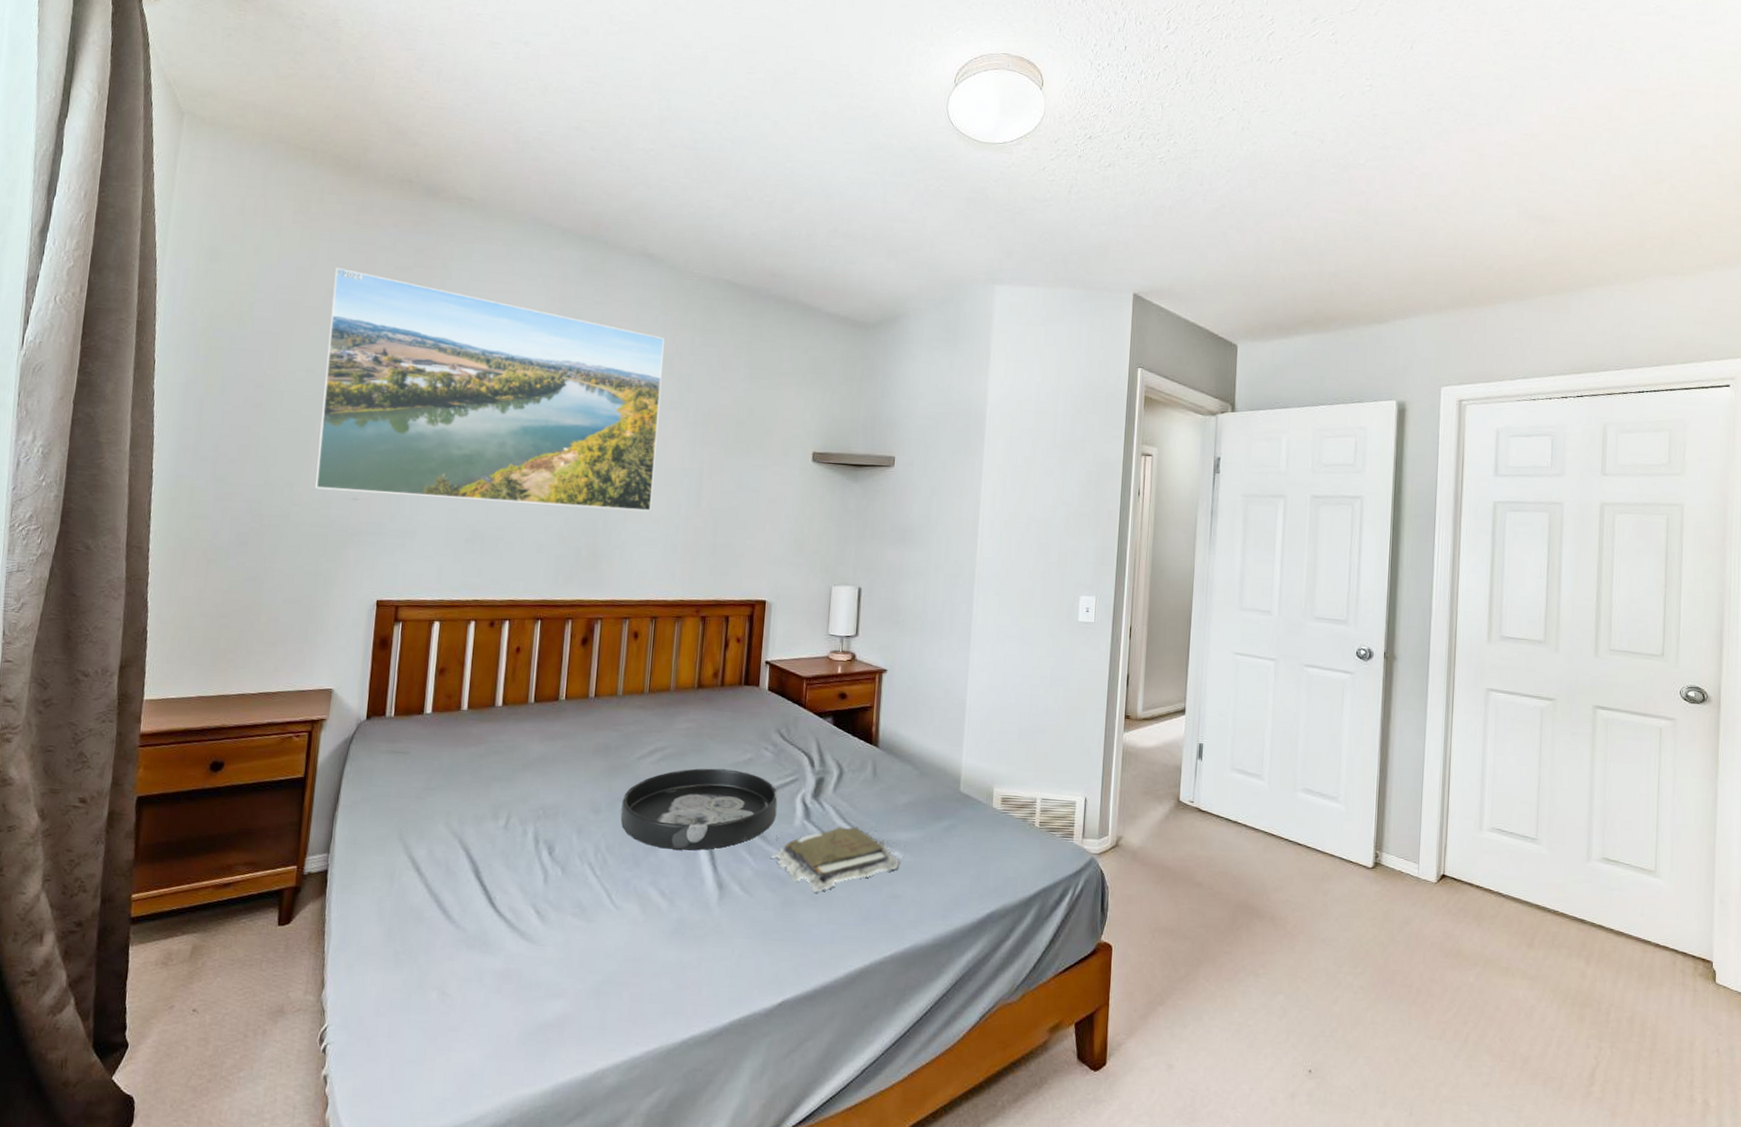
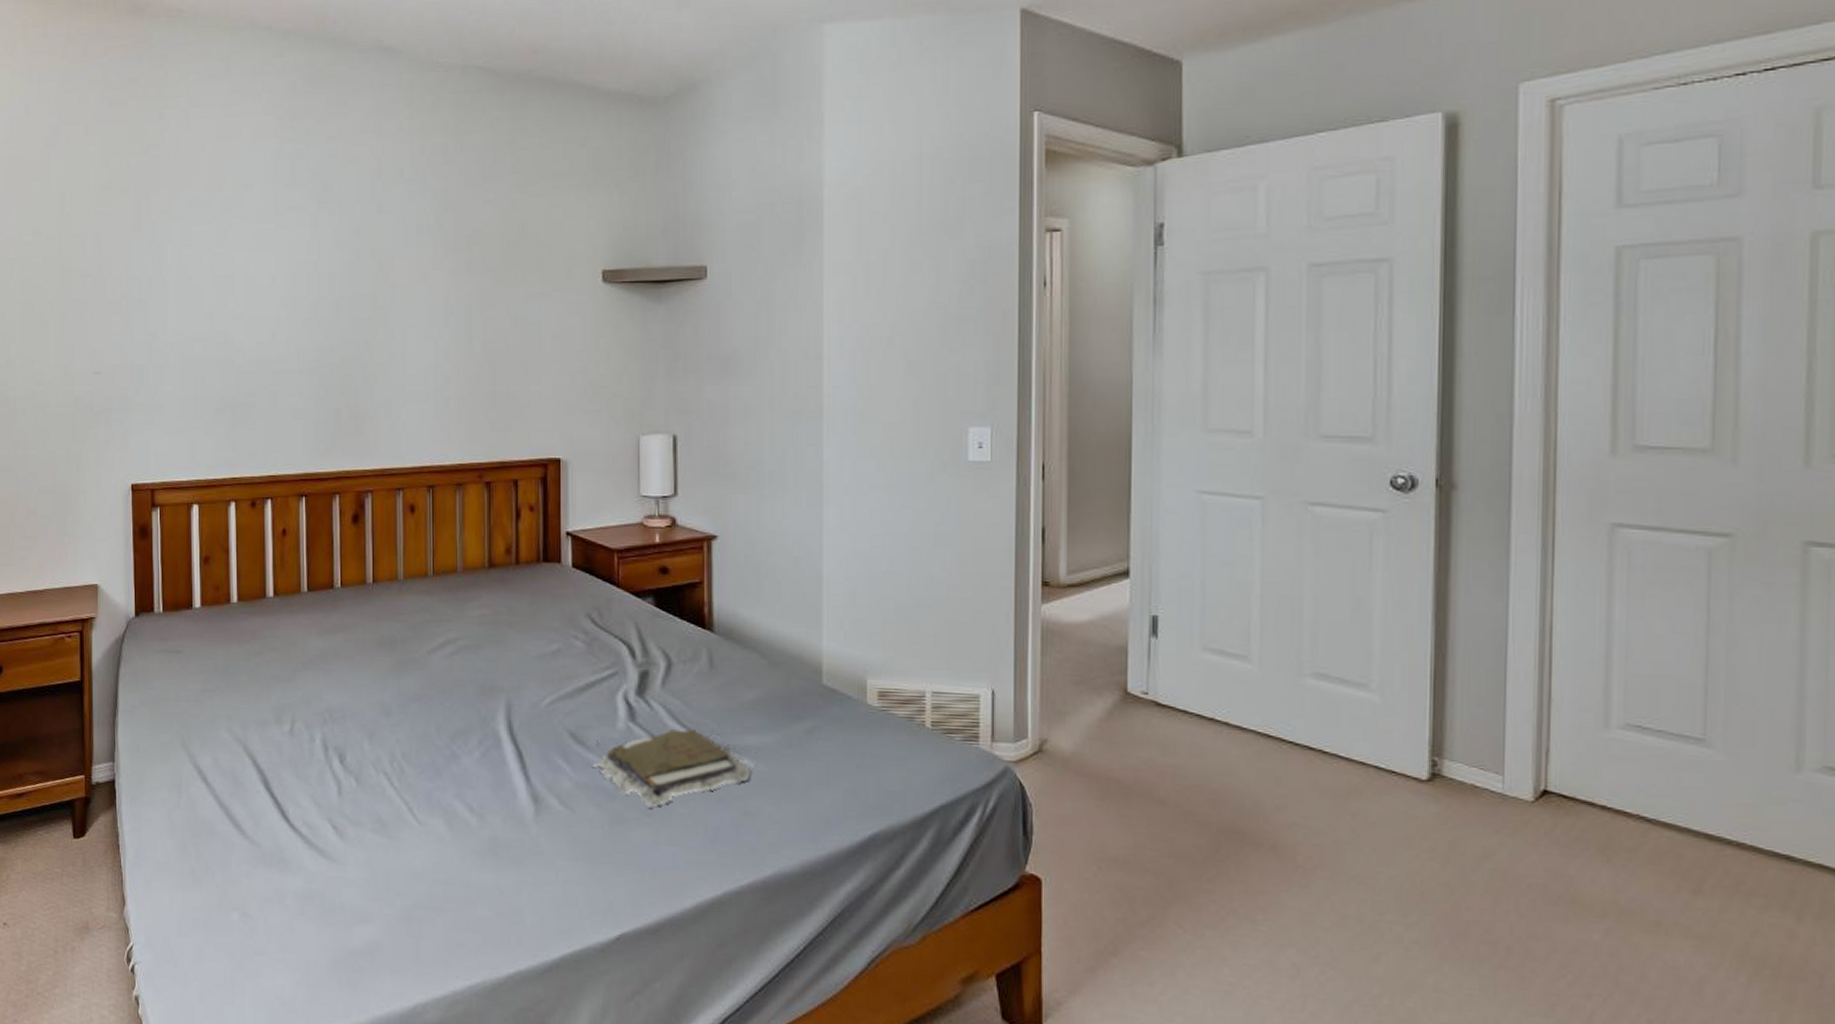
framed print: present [314,267,665,511] -> none [49,111,417,365]
tray: present [620,768,778,851] -> none [415,662,595,758]

